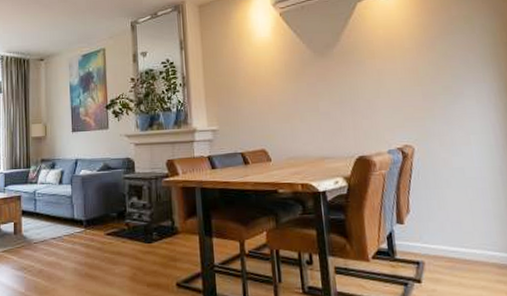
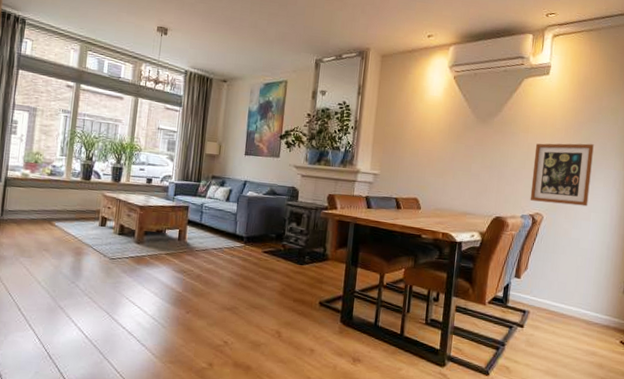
wall art: none [386,59,464,132] -> present [530,143,594,207]

